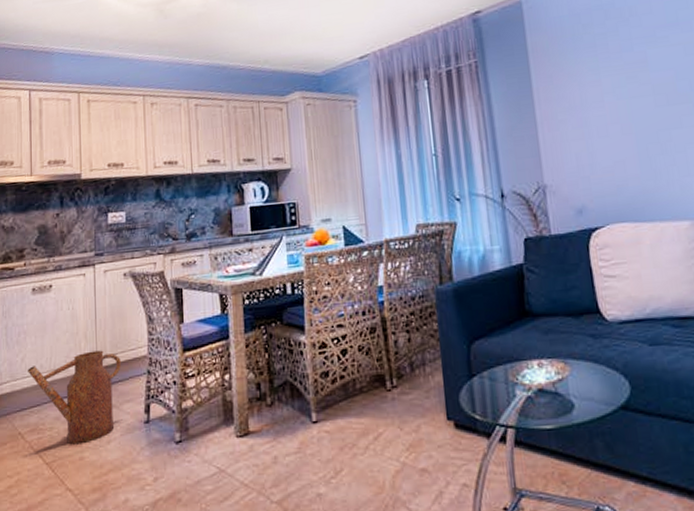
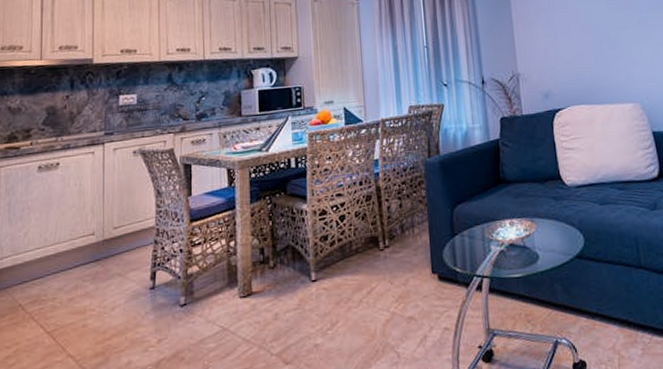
watering can: present [28,350,122,445] -> none [31,223,129,313]

